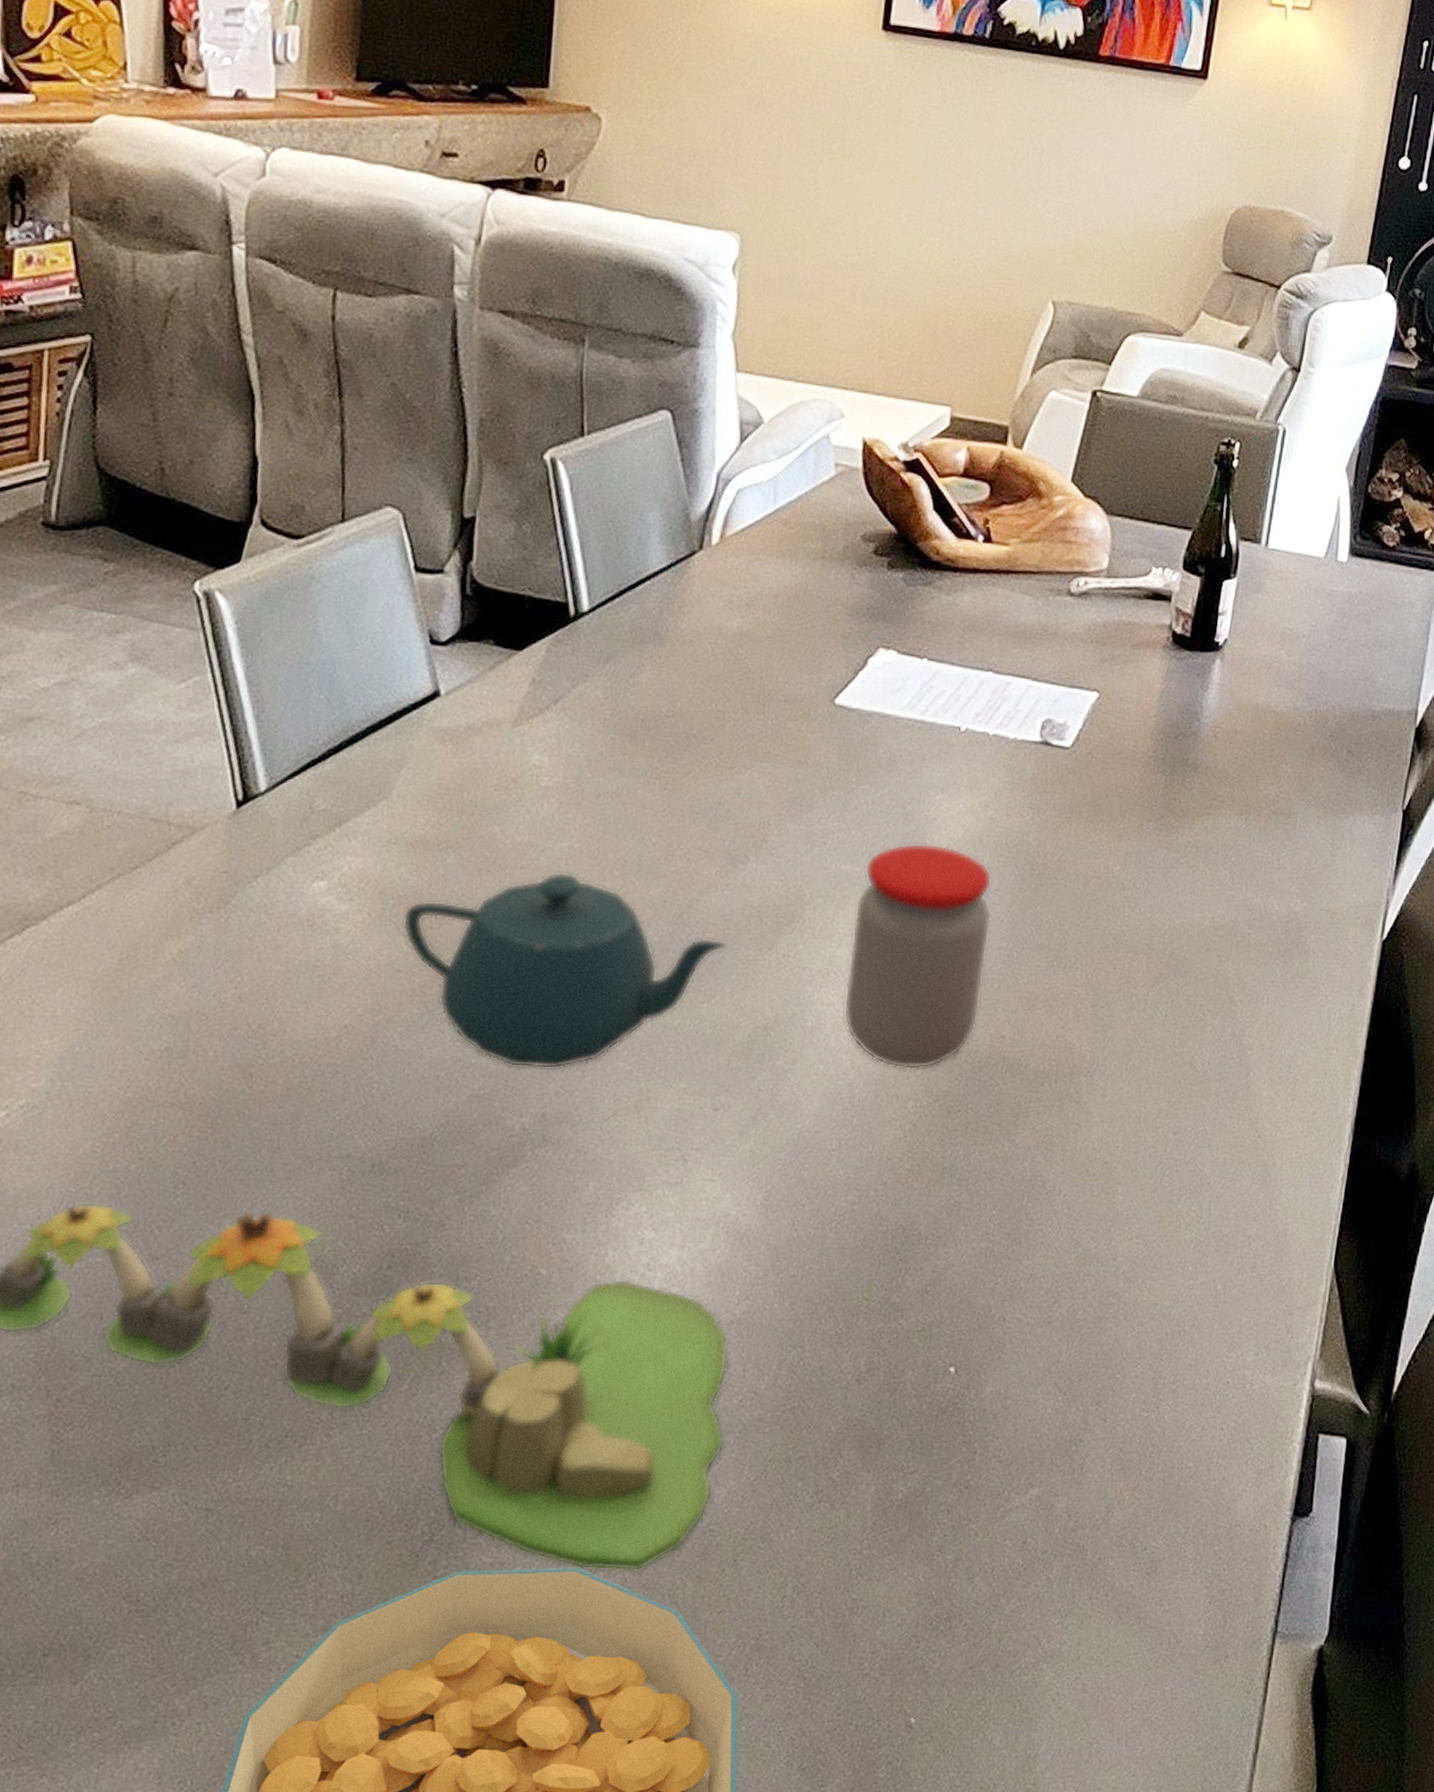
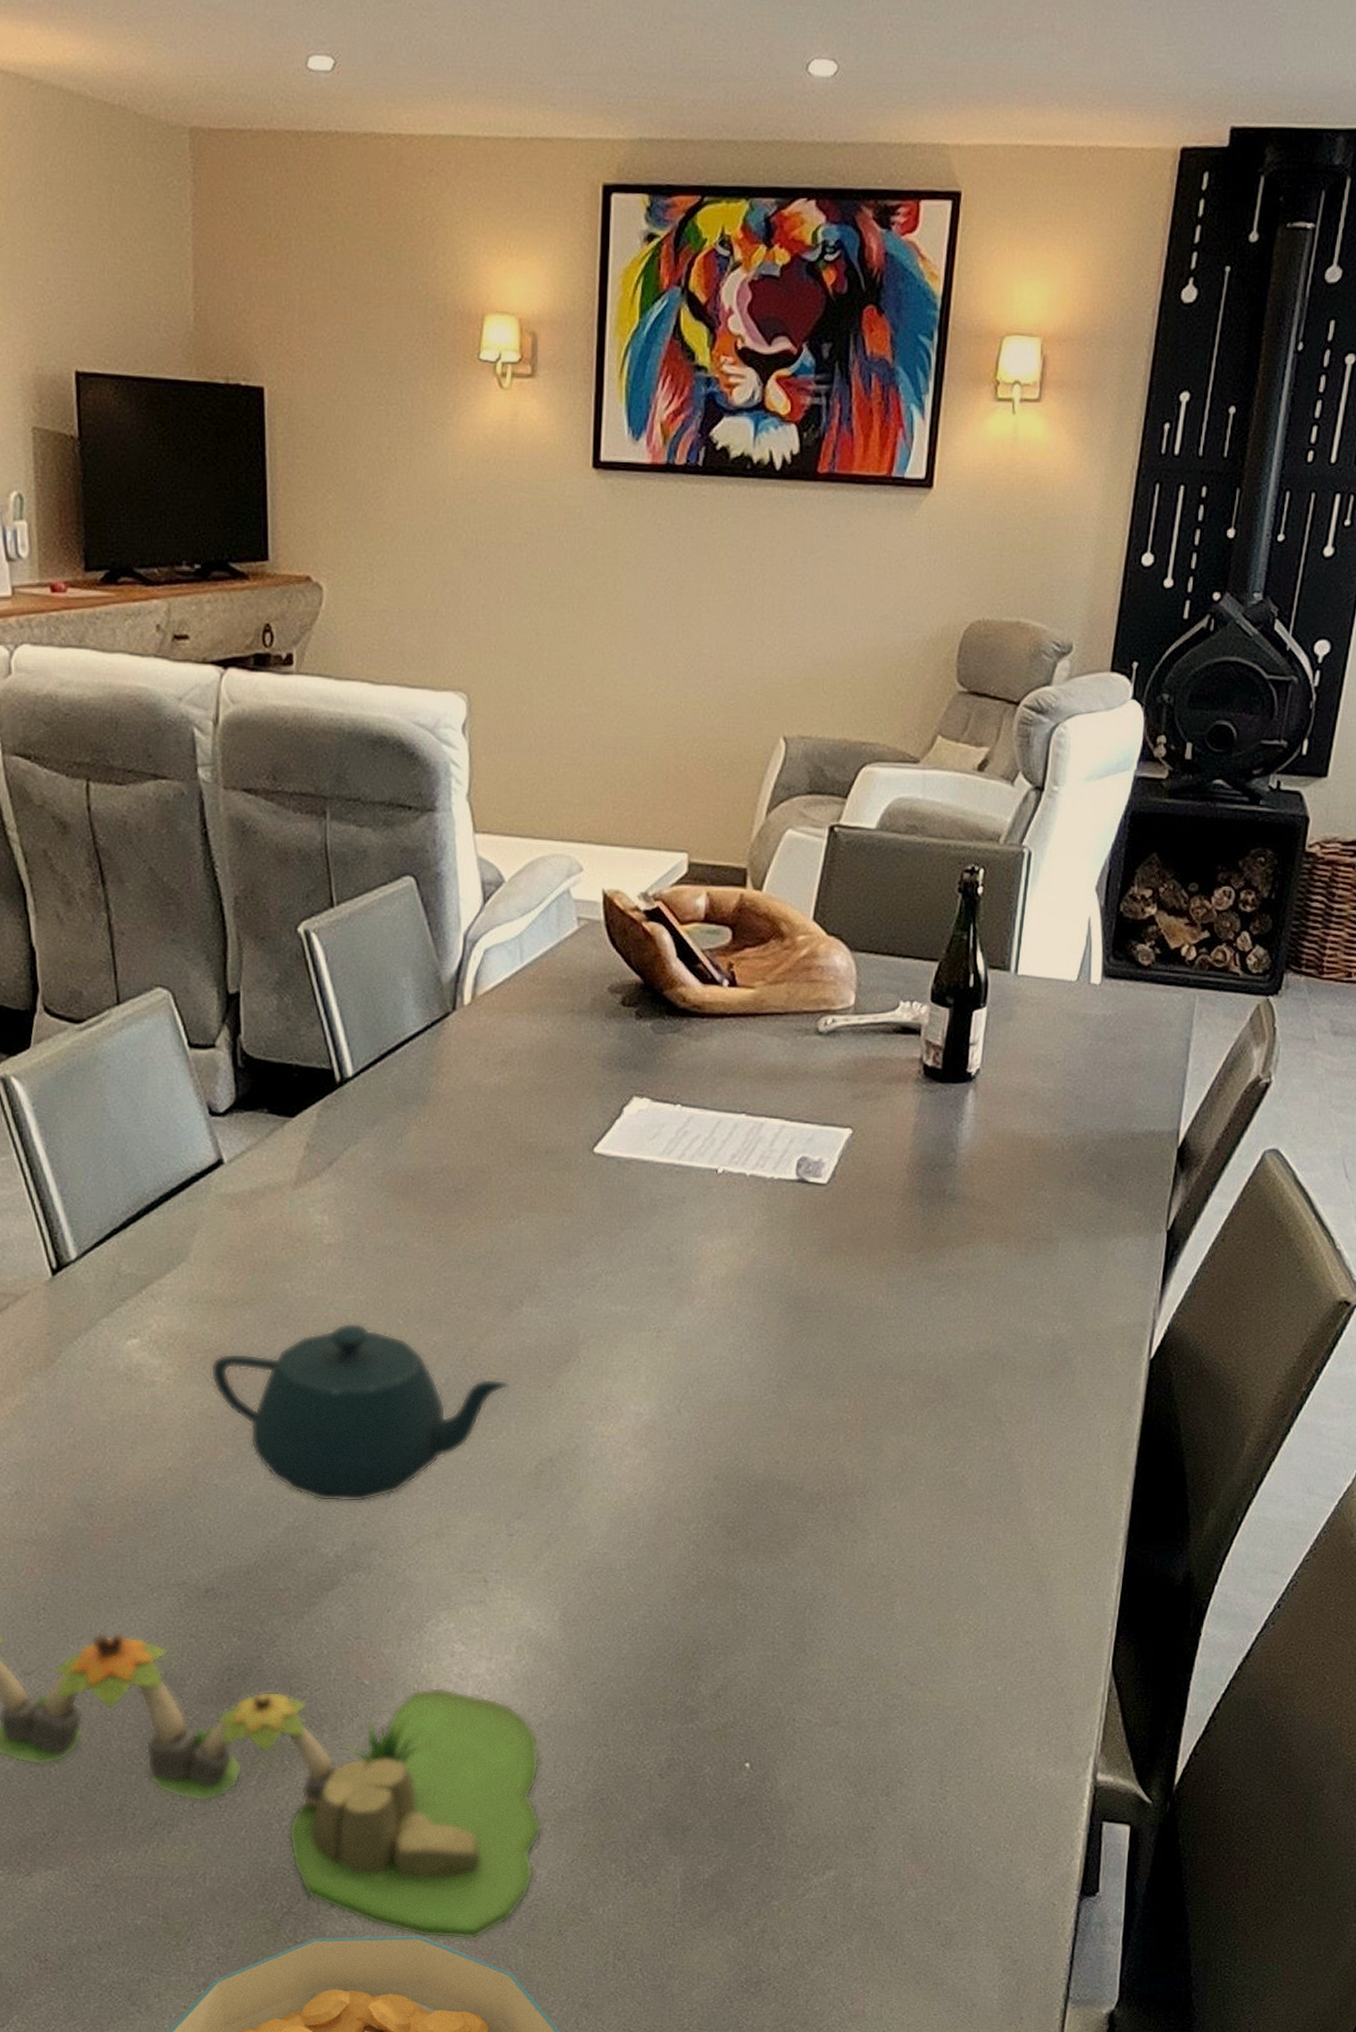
jar: present [843,843,993,1069] -> none [623,1282,760,1494]

